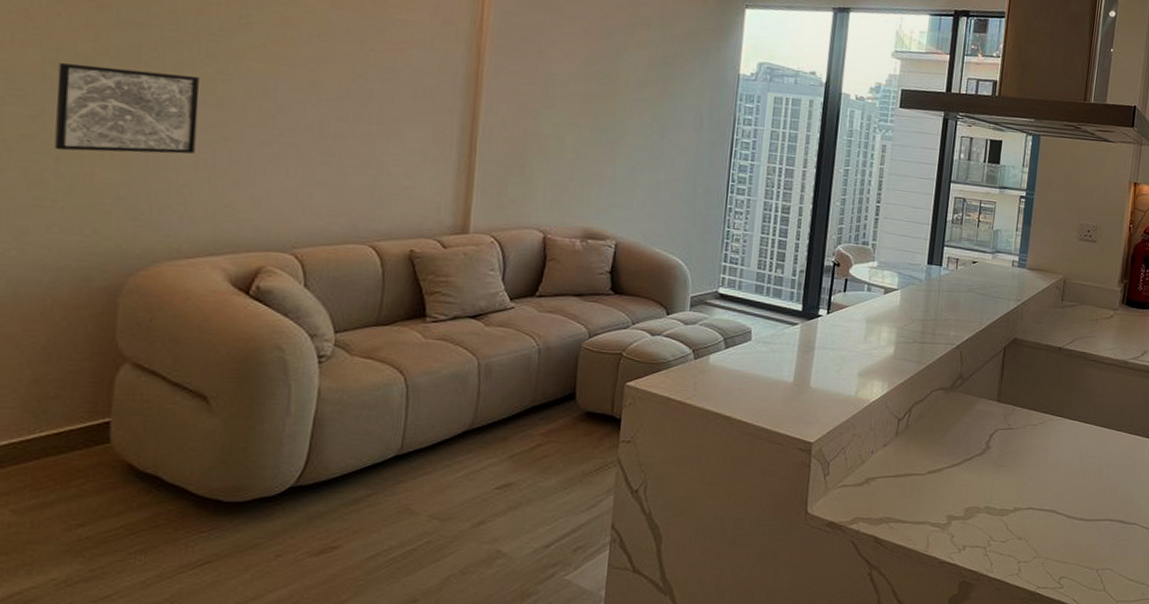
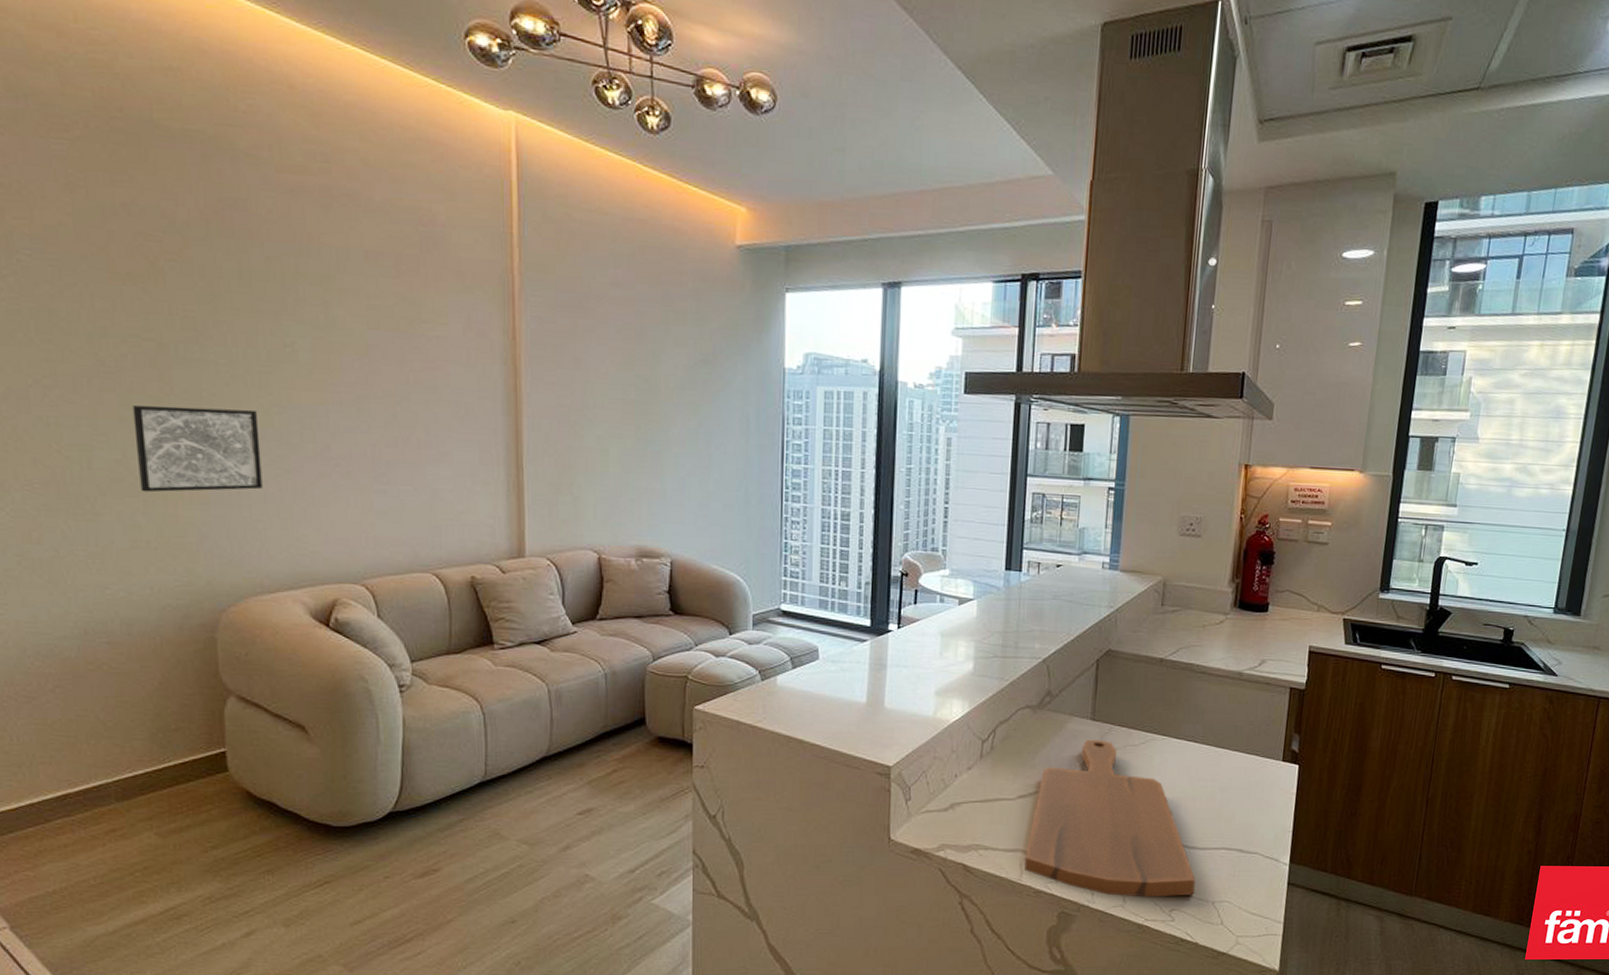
cutting board: none [931,419,1083,566] -> present [1024,739,1195,898]

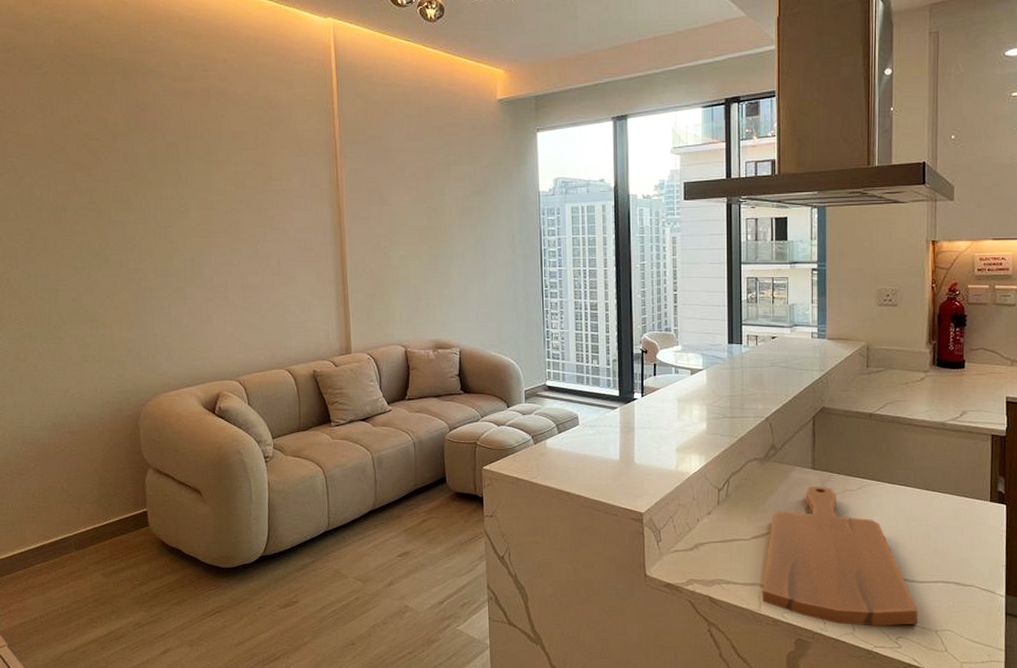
wall art: present [132,405,263,493] -> none [82,256,168,320]

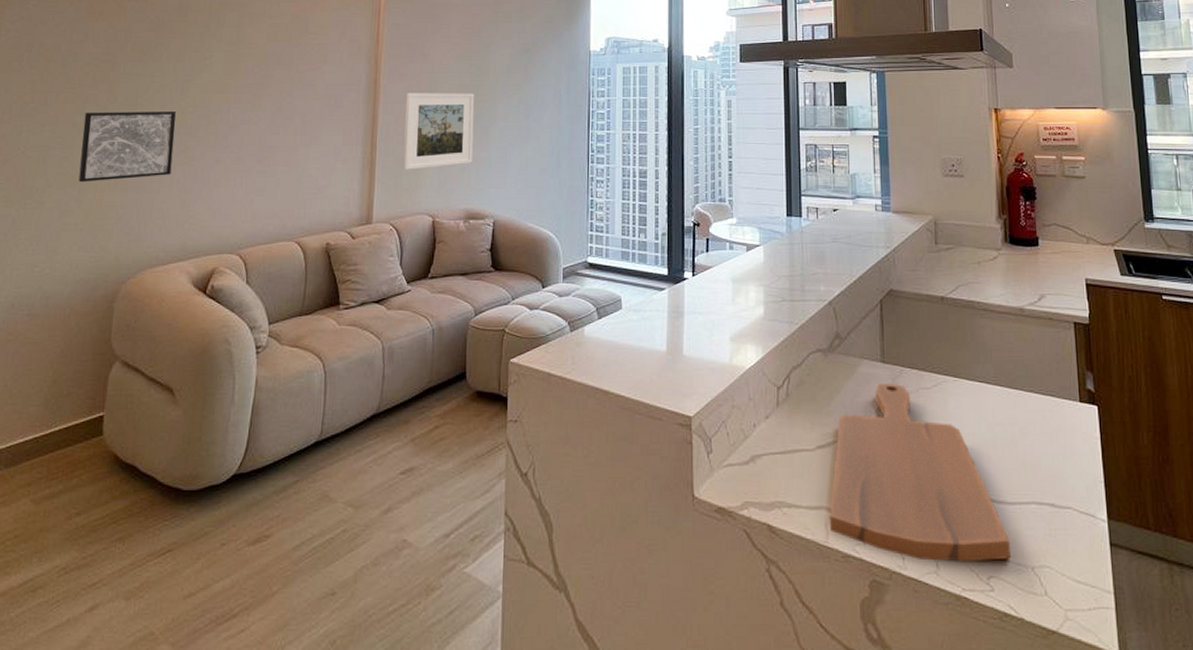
wall art: none [82,256,168,320] -> present [78,112,176,183]
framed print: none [369,234,436,306] -> present [403,93,475,170]

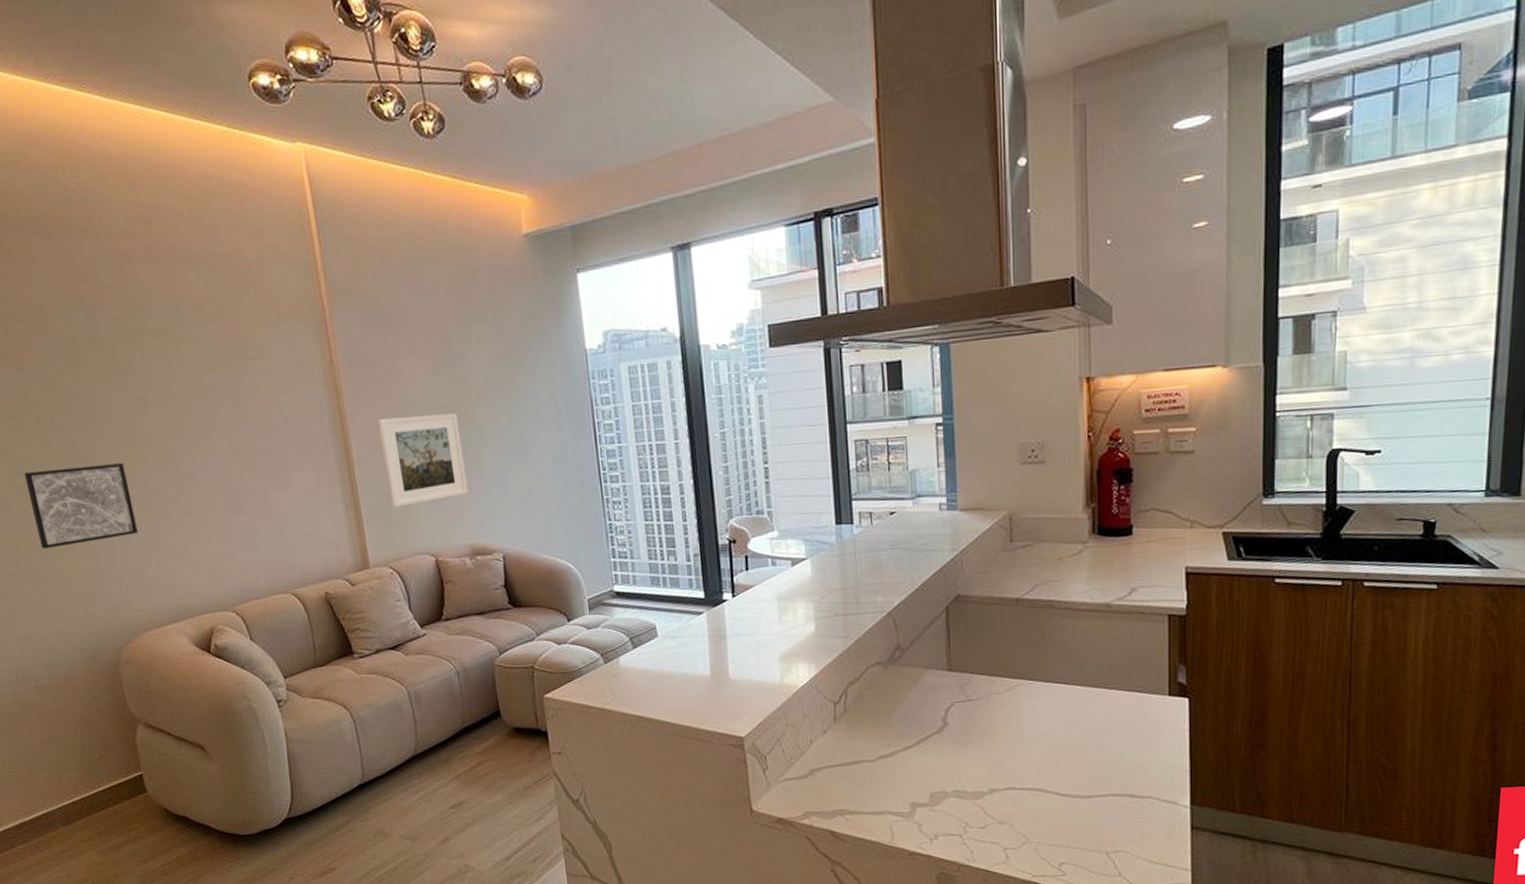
cutting board: present [830,383,1012,562] -> none [894,690,1085,853]

